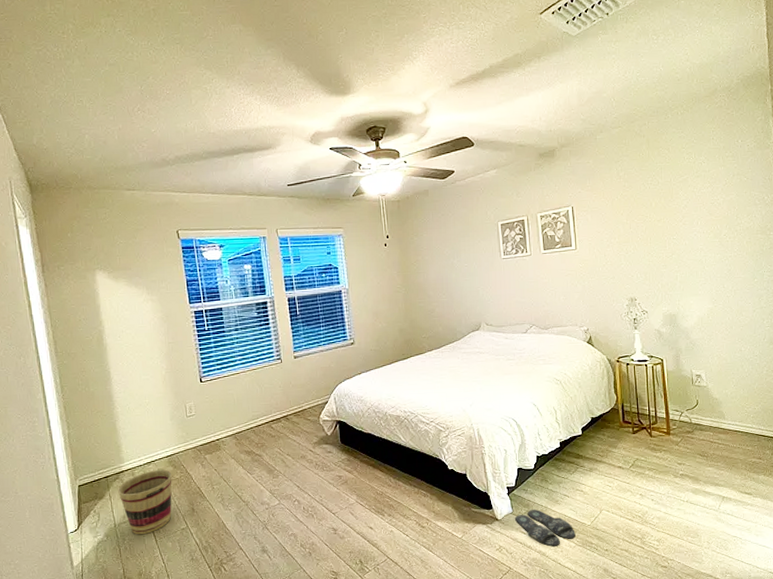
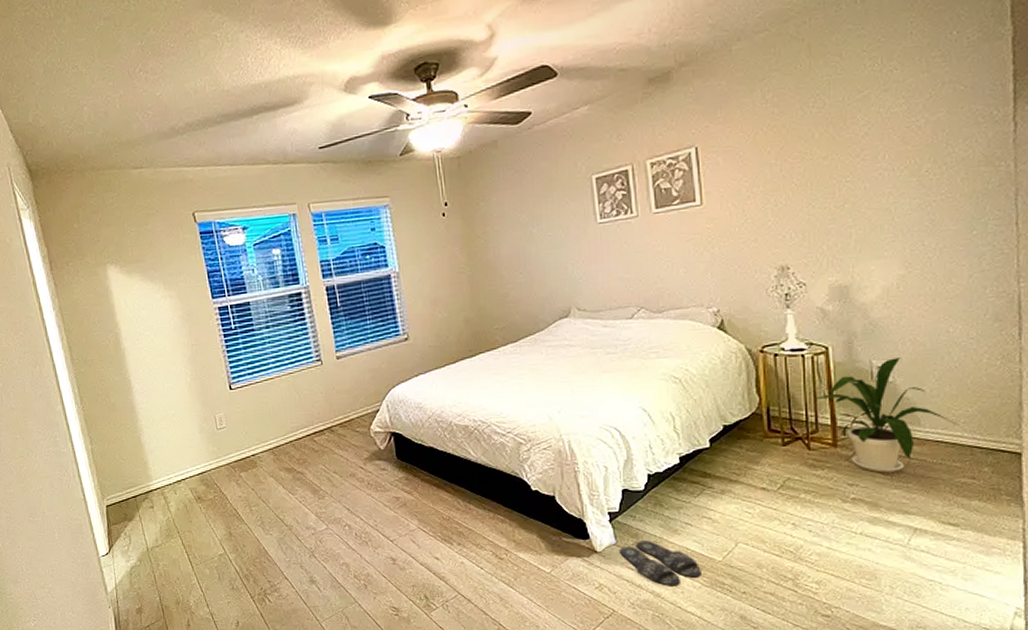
basket: present [118,469,172,535] -> none [148,488,207,561]
house plant: none [655,368,750,455] -> present [815,358,959,473]

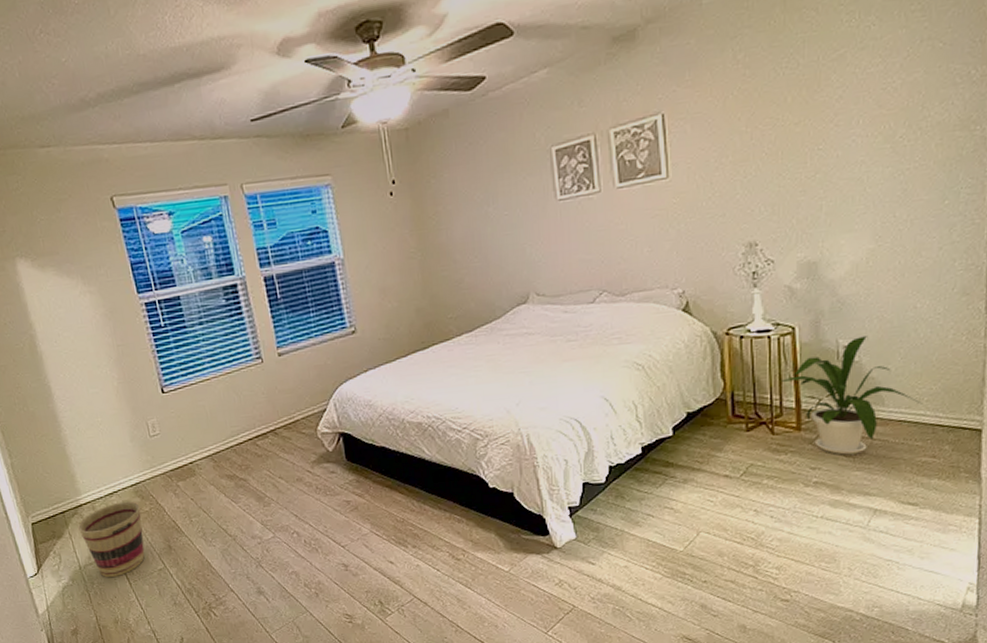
basket: none [148,488,207,561] -> present [78,501,145,578]
slippers: present [620,541,701,586] -> none [580,534,662,579]

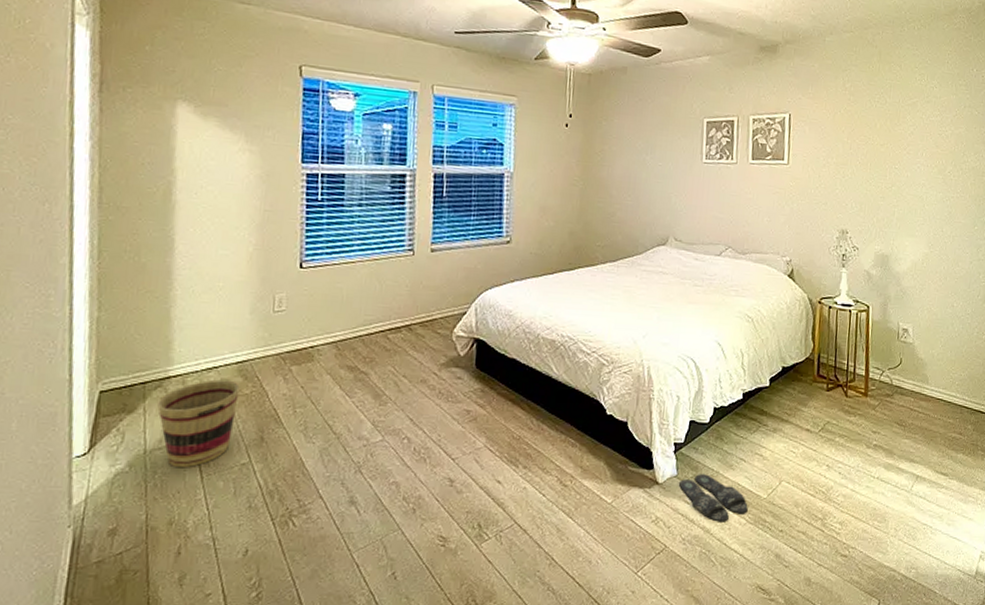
slippers: none [580,534,662,579] -> present [679,474,748,522]
house plant: present [780,336,922,455] -> none [856,322,954,424]

